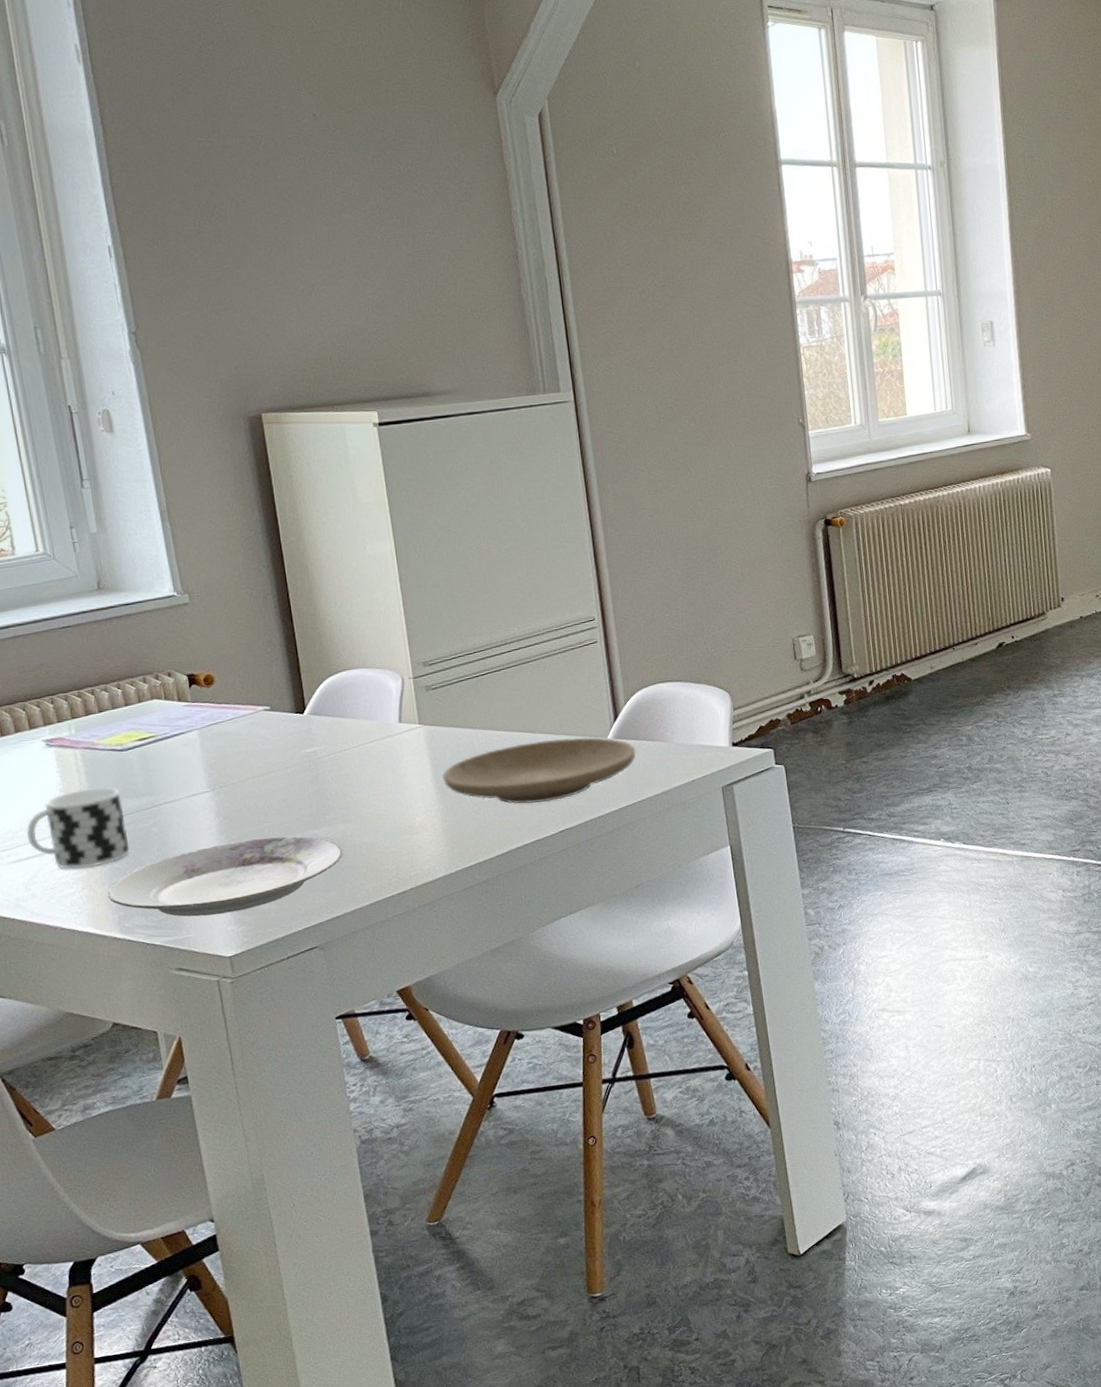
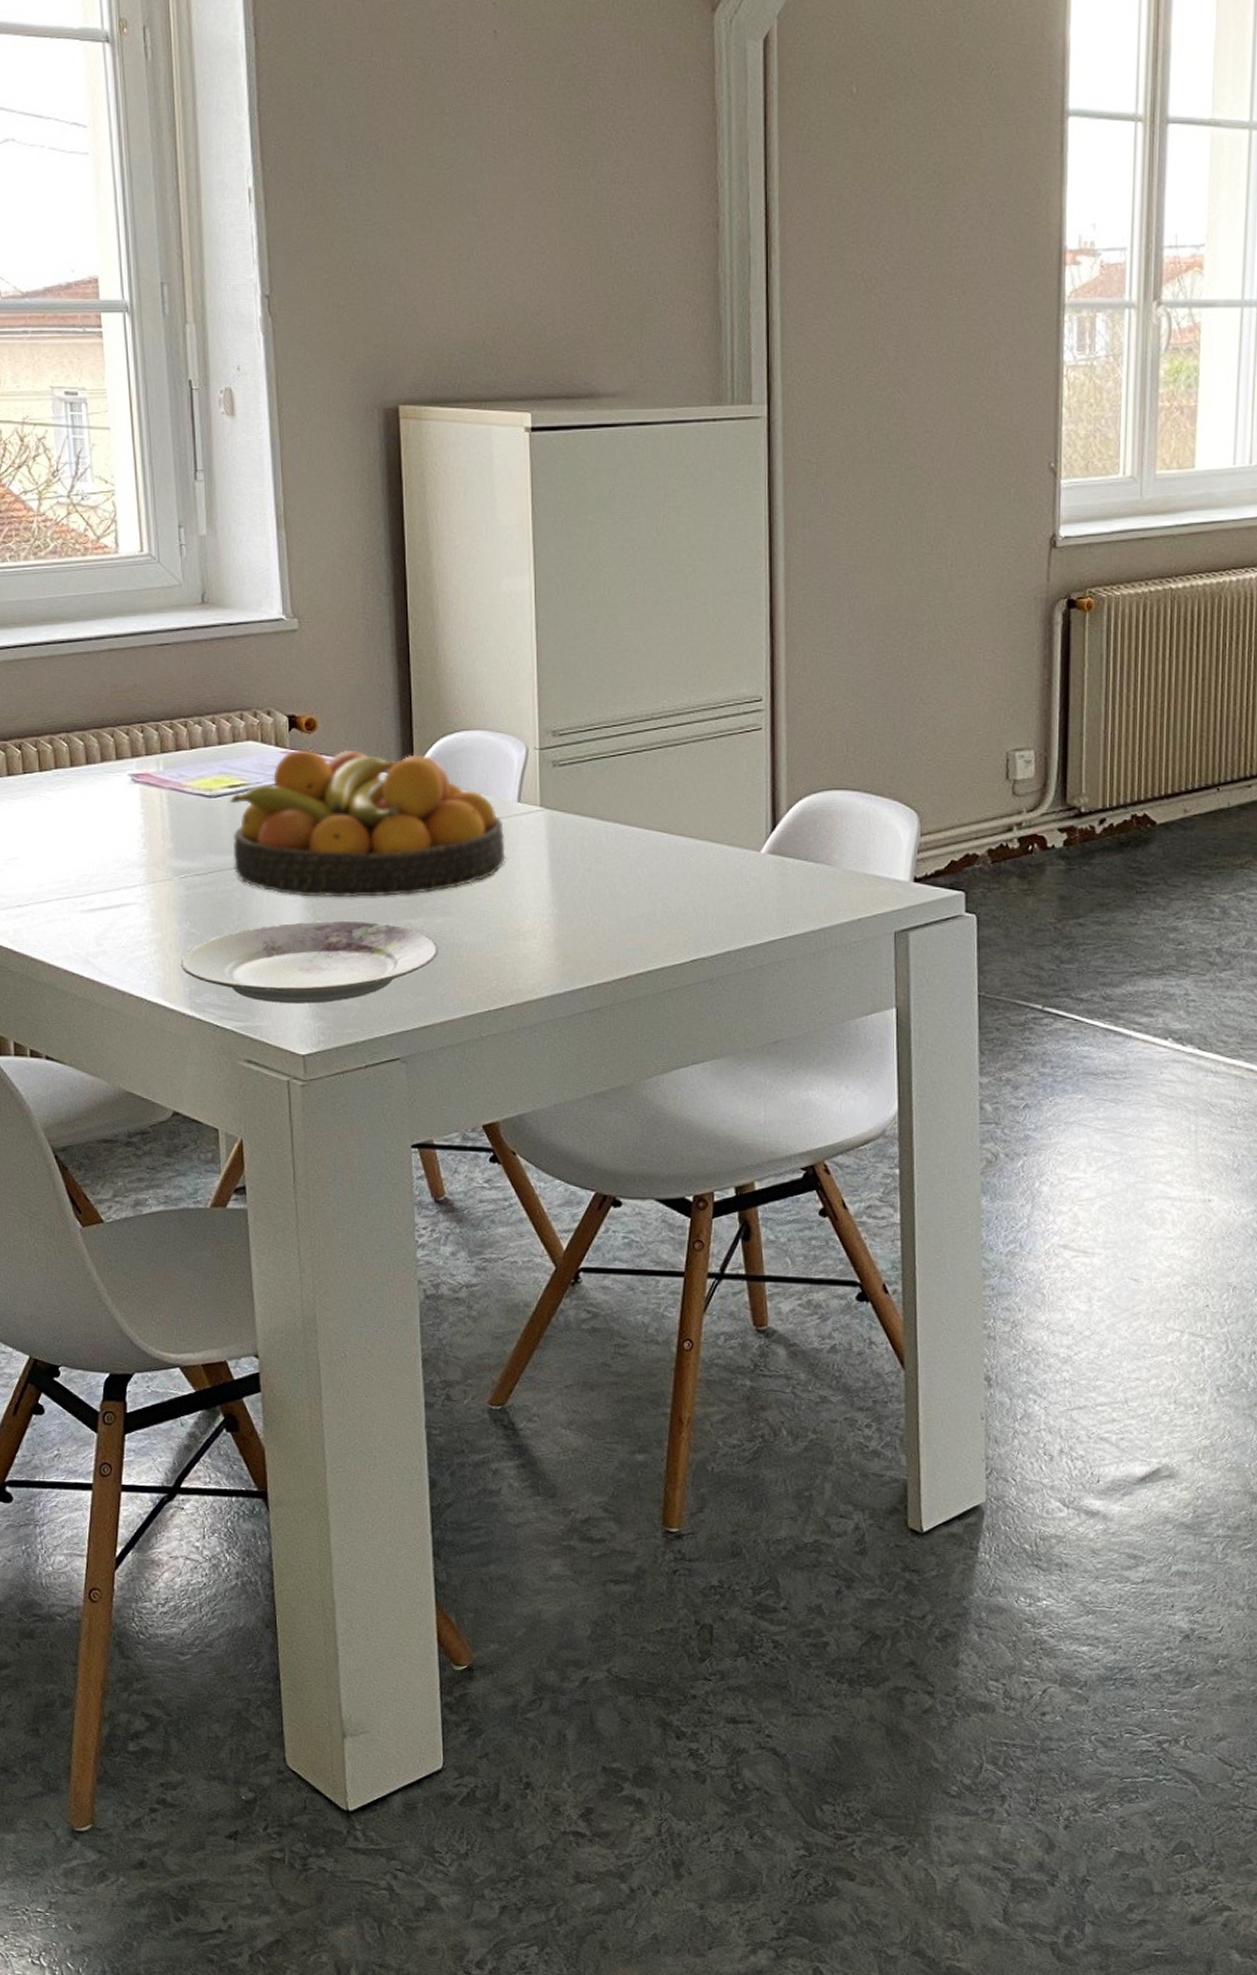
cup: present [27,787,130,870] -> none [104,836,208,929]
fruit bowl: none [140,694,394,824] -> present [230,750,505,898]
plate: present [443,737,636,804] -> none [561,846,794,923]

